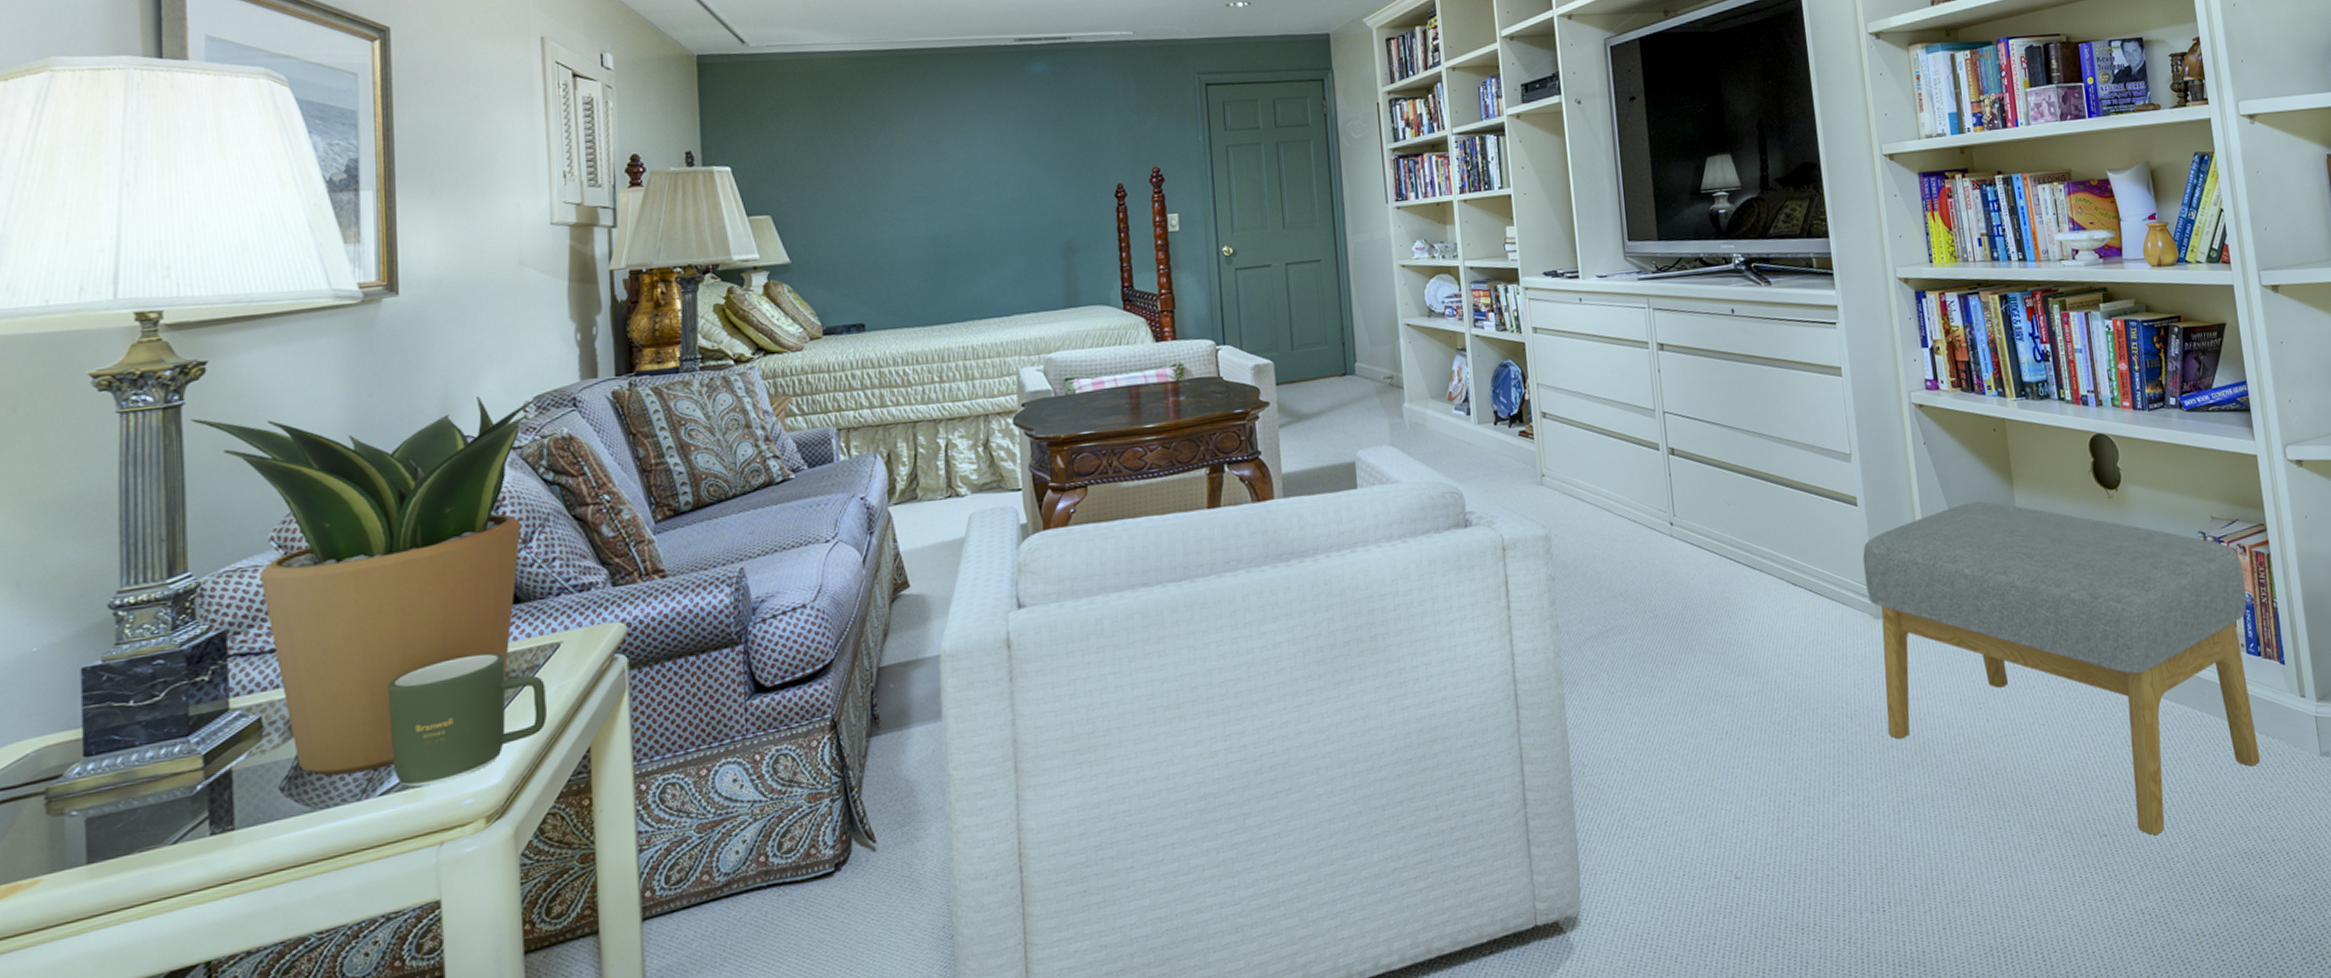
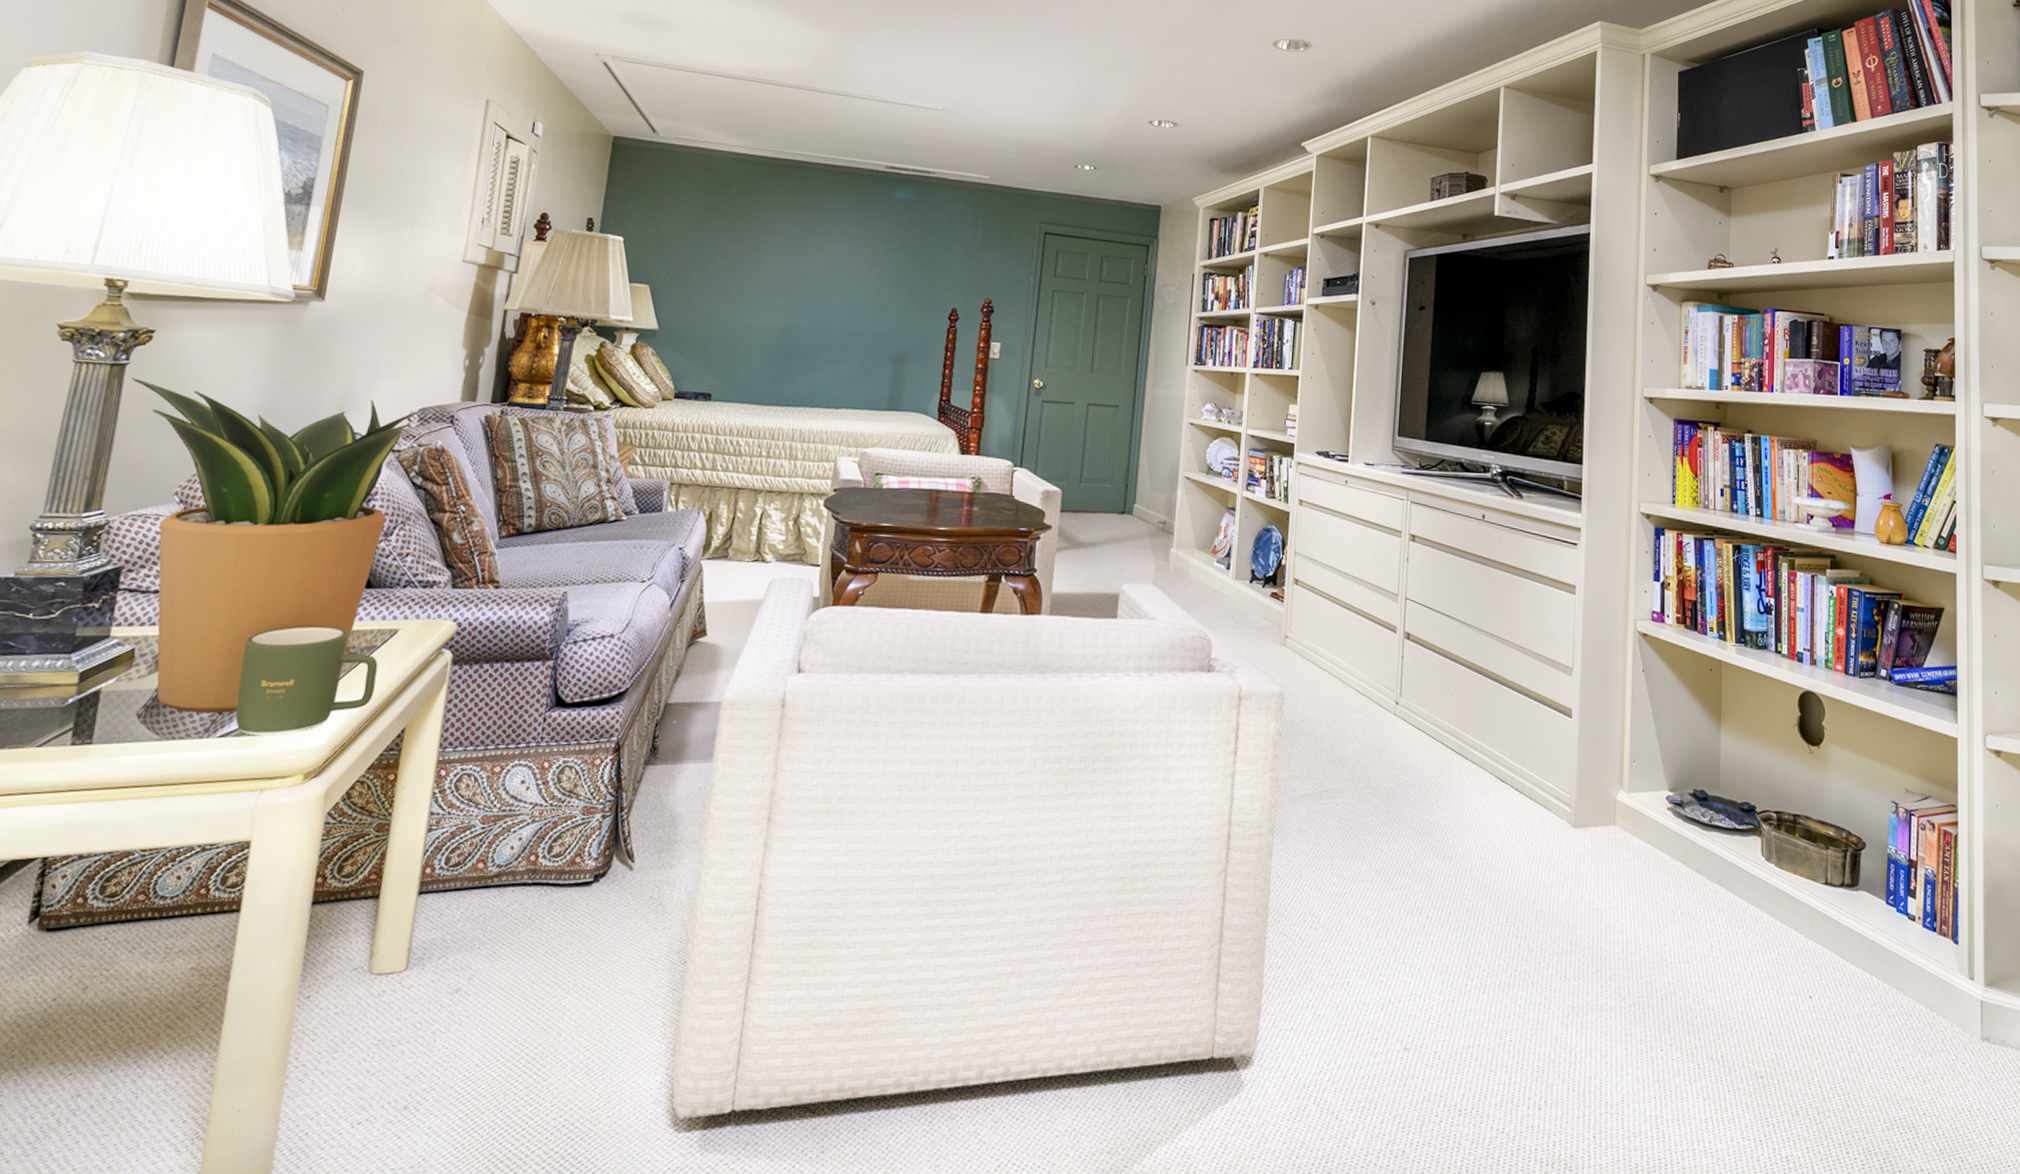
footstool: present [1862,501,2260,835] -> none [1568,733,1929,1086]

